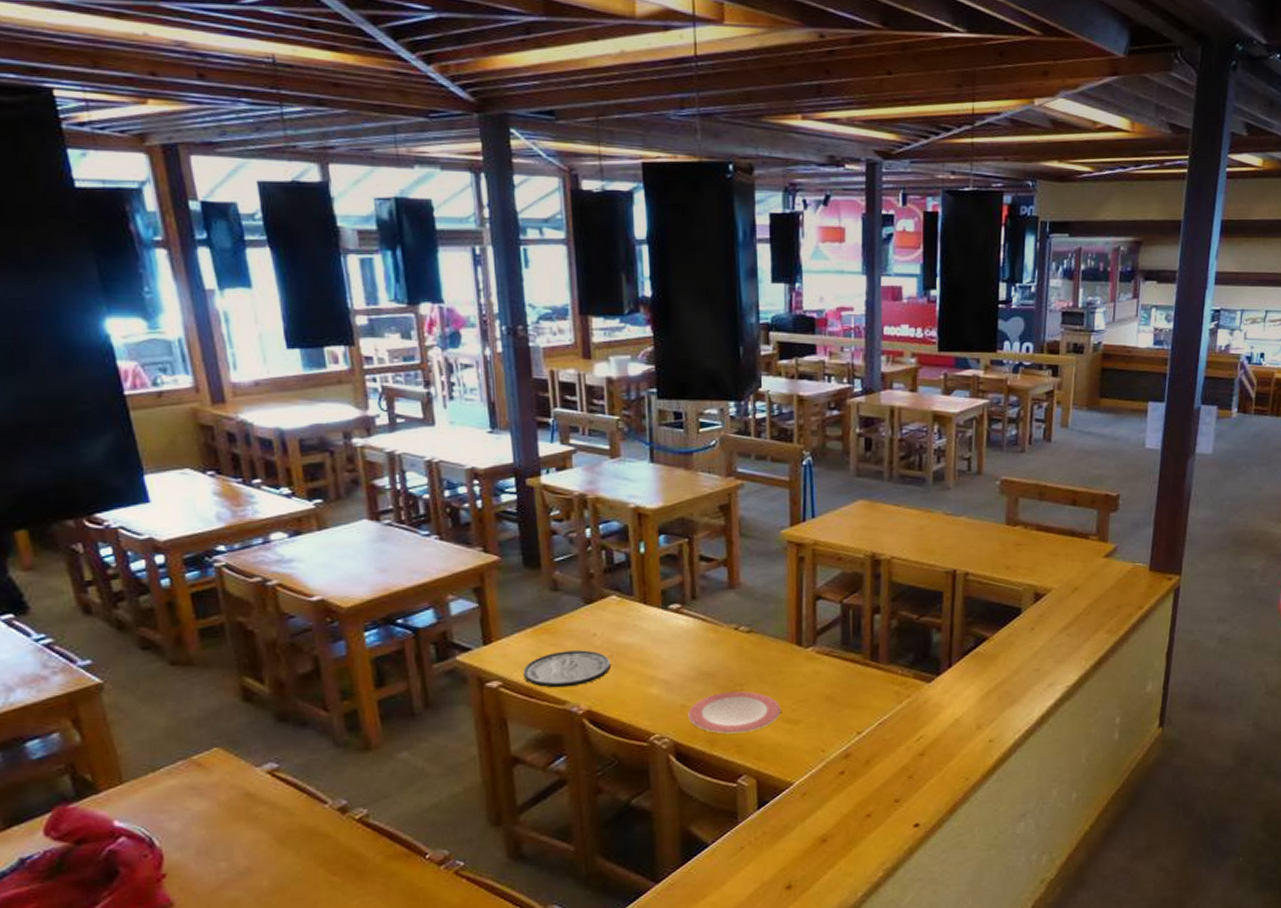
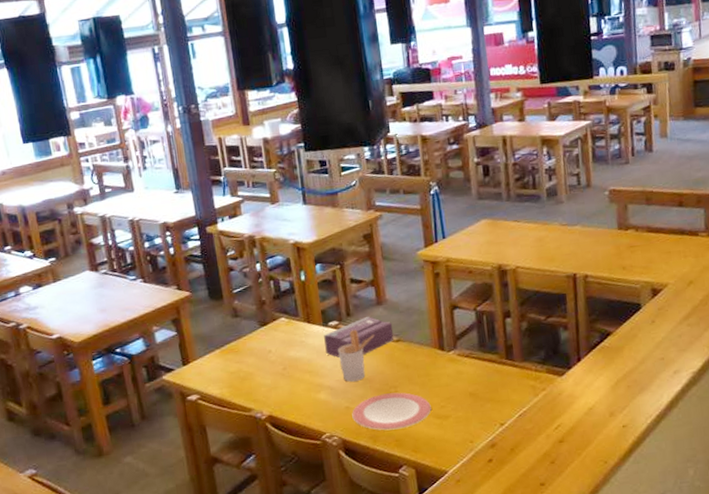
plate: present [522,650,611,688] -> none [215,365,285,398]
tissue box: none [662,600,745,647] -> present [324,316,394,358]
utensil holder: none [677,615,722,676] -> present [338,329,374,382]

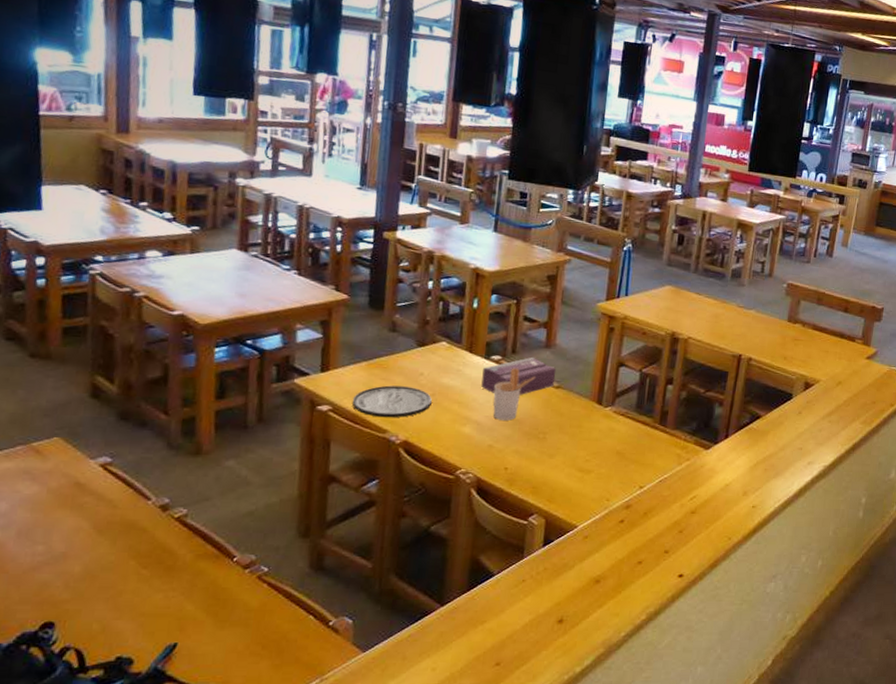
plate: none [215,365,285,398] -> present [352,385,432,418]
plate: present [352,392,432,431] -> none [493,438,576,476]

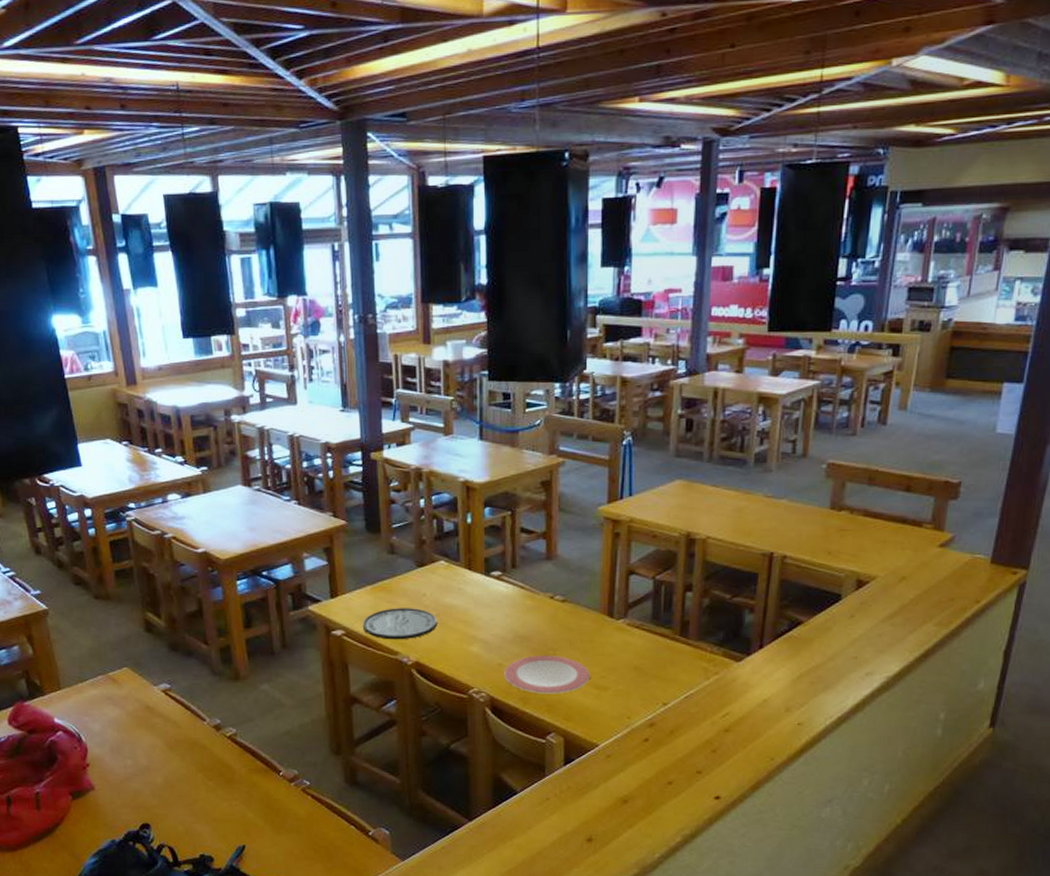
tissue box: present [481,356,557,395] -> none [484,570,561,611]
utensil holder: present [493,368,535,421] -> none [497,583,539,638]
plate: none [493,438,576,476] -> present [504,655,590,694]

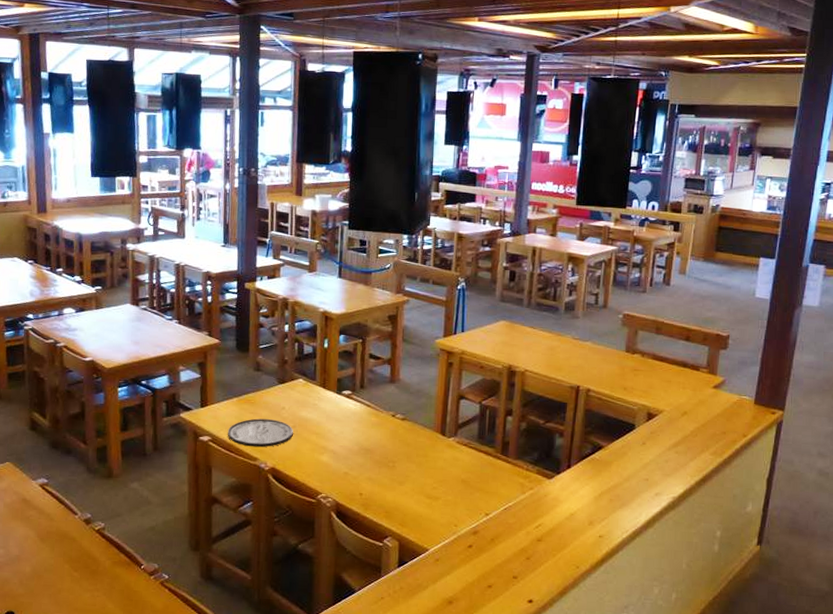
plate: present [504,655,590,694] -> none [349,466,424,502]

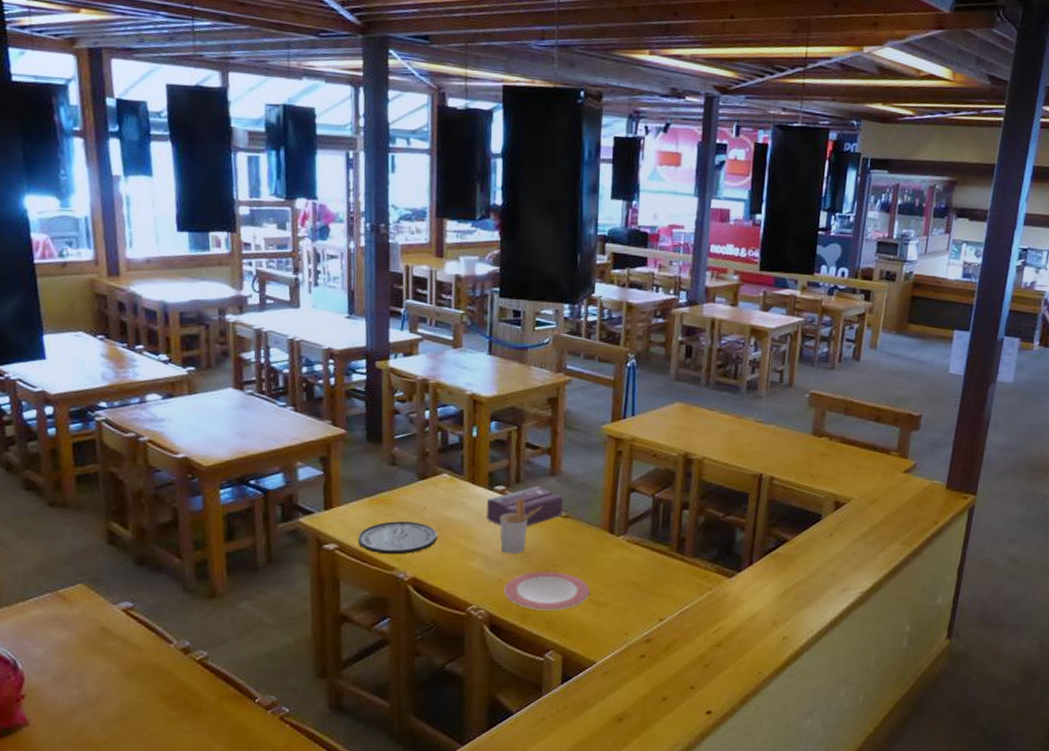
tissue box: none [335,391,401,426] -> present [487,485,564,526]
utensil holder: none [346,401,383,450] -> present [500,498,542,554]
plate: none [349,466,424,502] -> present [504,571,590,611]

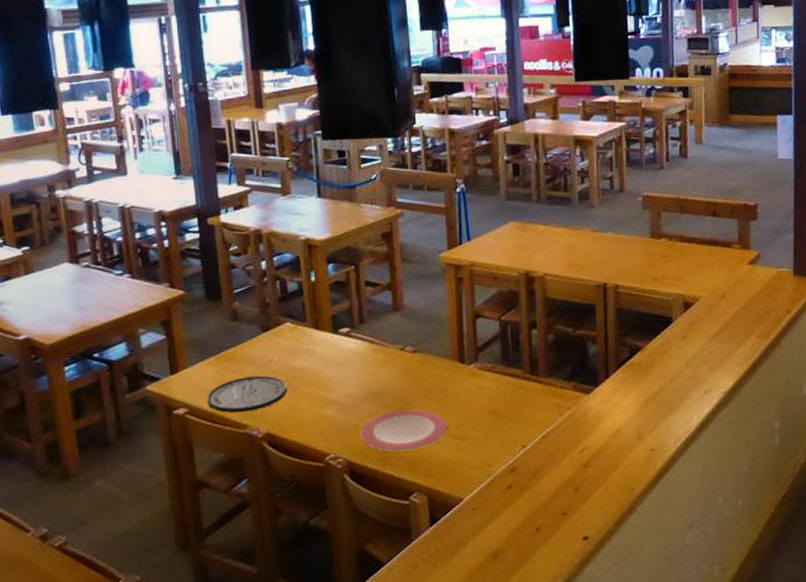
tissue box: present [487,485,564,526] -> none [333,323,411,369]
utensil holder: present [500,498,542,554] -> none [348,338,389,397]

